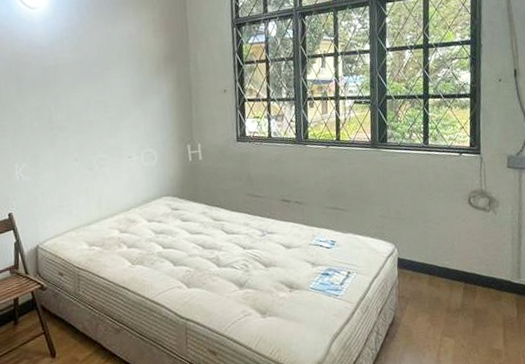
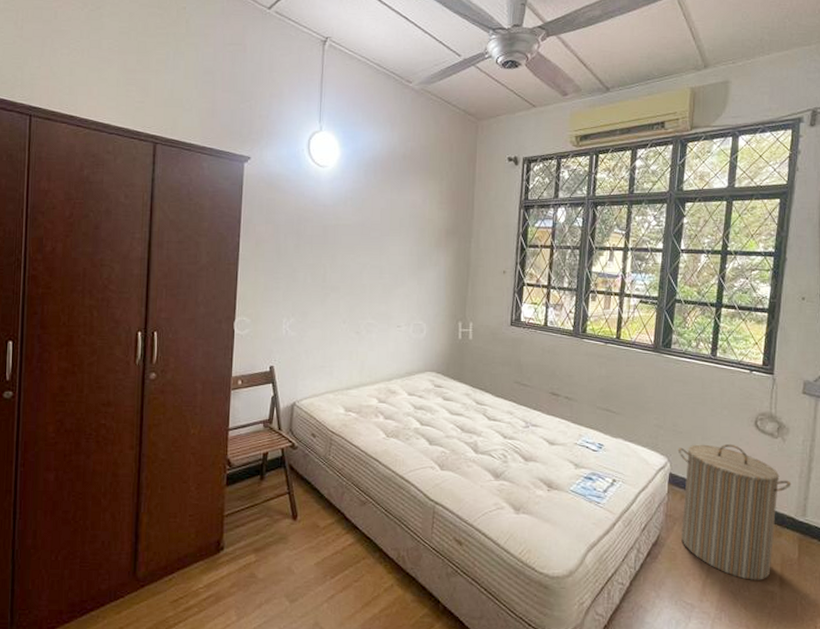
laundry hamper: none [403,223,506,343] -> present [677,443,792,580]

